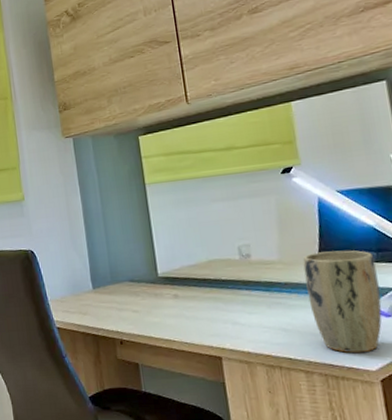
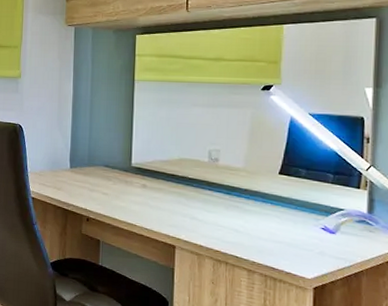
plant pot: present [303,250,382,354] -> none [263,166,331,262]

